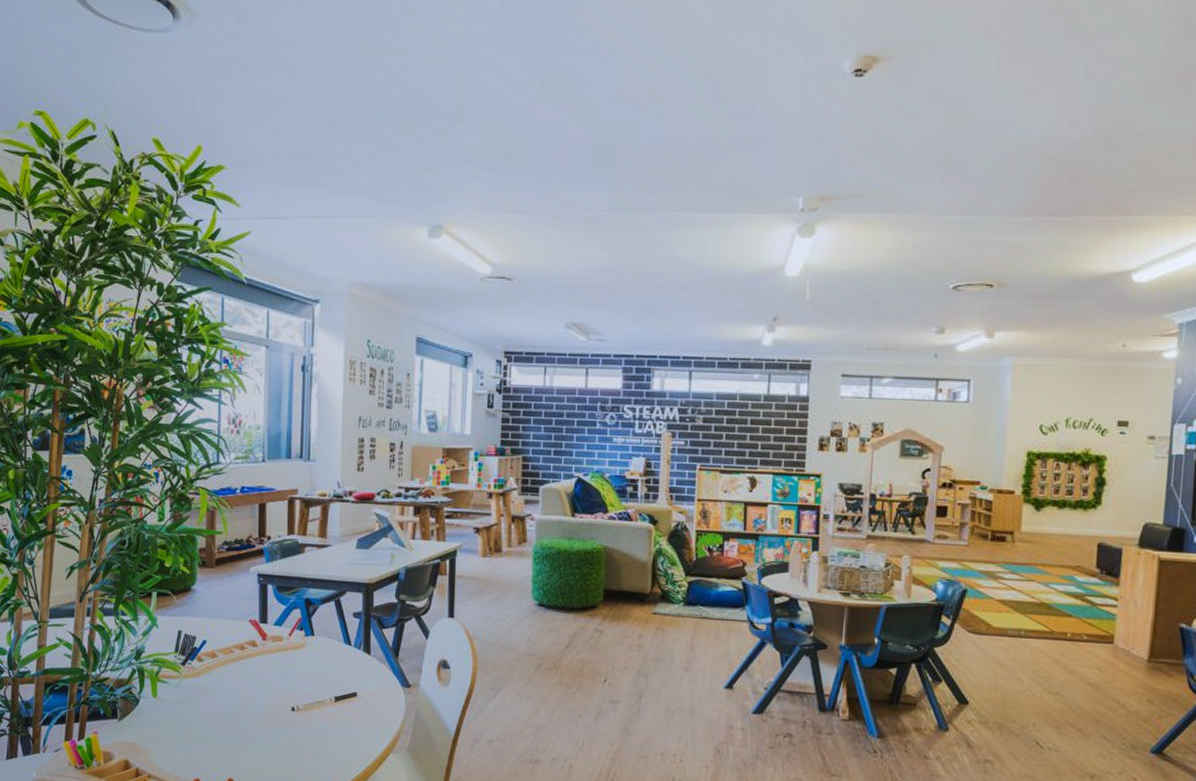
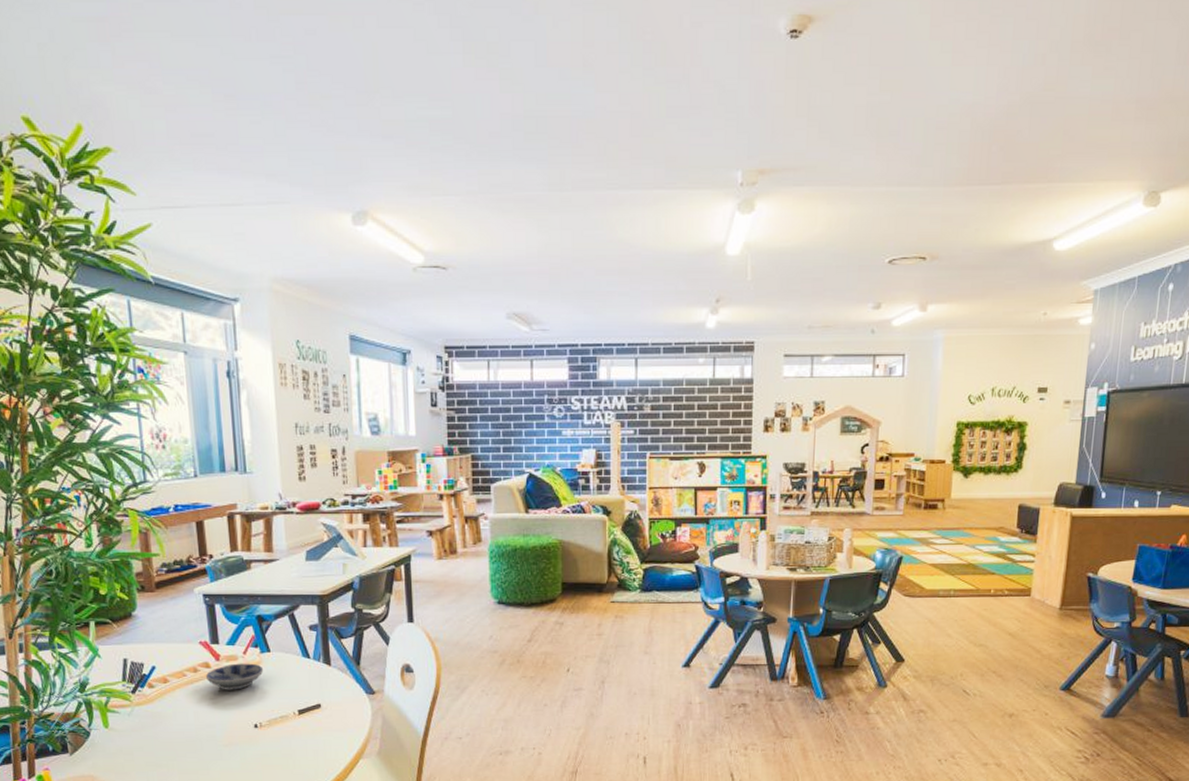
bowl: none [251,644,306,671] -> present [205,663,264,690]

